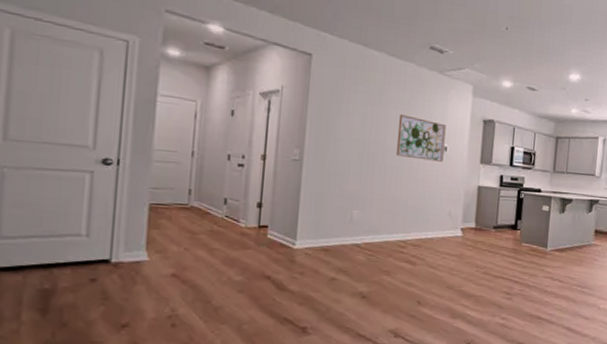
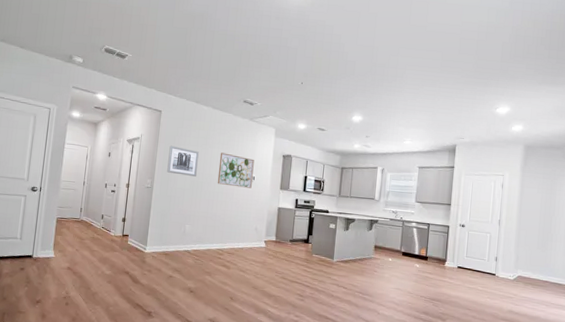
wall art: none [323,103,369,146] -> present [167,145,199,177]

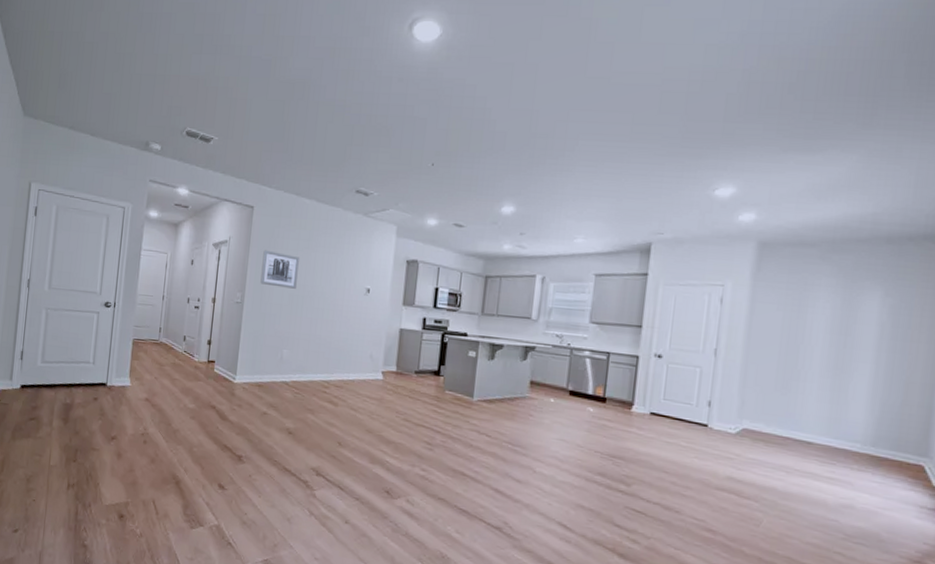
wall art: present [217,152,255,188] -> none [322,258,370,304]

